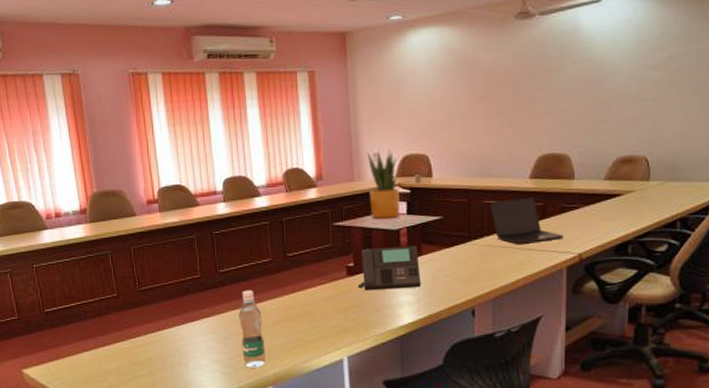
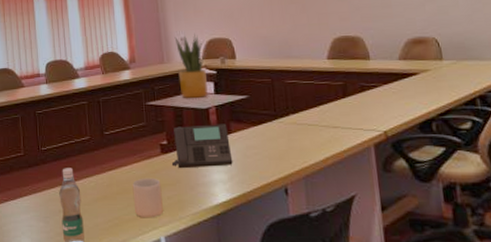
mug: none [316,300,347,339] -> present [132,177,163,218]
laptop: present [489,197,564,245] -> none [291,76,367,123]

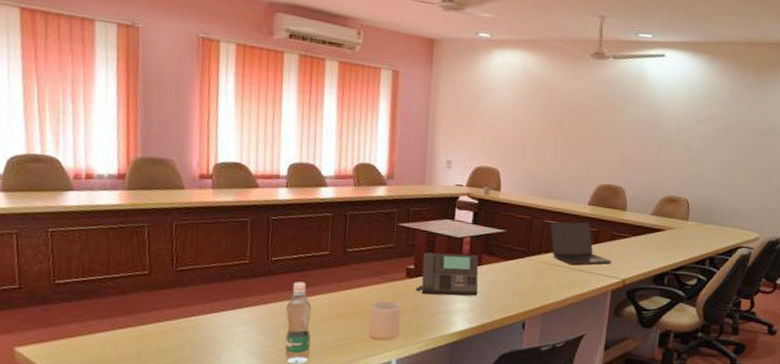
planter: present [174,34,208,99] -> none [437,158,473,226]
laptop: none [291,76,367,123] -> present [549,221,612,266]

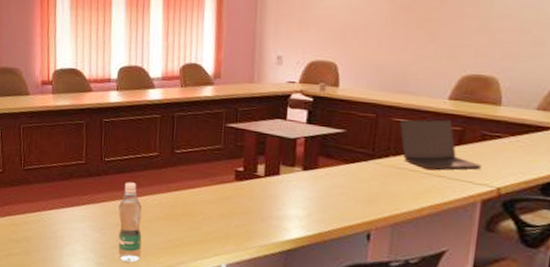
mug: present [369,300,401,341] -> none [197,203,230,244]
phone: present [415,252,479,296] -> none [244,154,315,202]

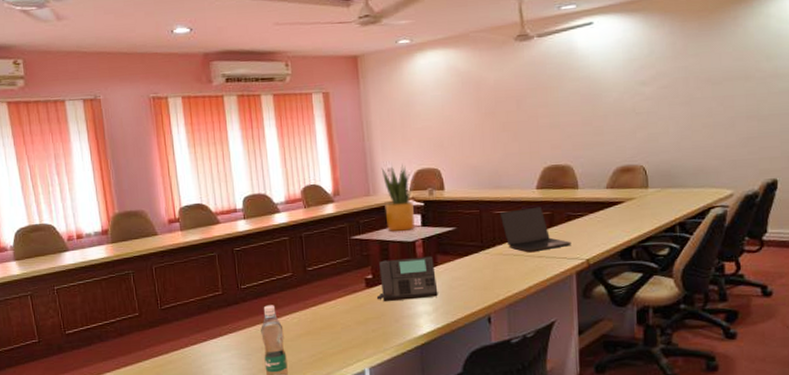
phone: none [244,154,315,202] -> present [376,256,438,302]
planter: none [267,53,307,126] -> present [381,164,416,232]

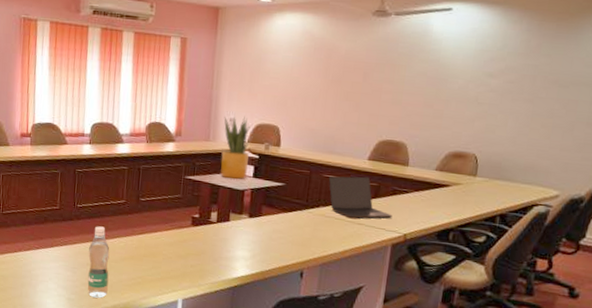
phone: present [376,256,438,302] -> none [199,203,259,245]

